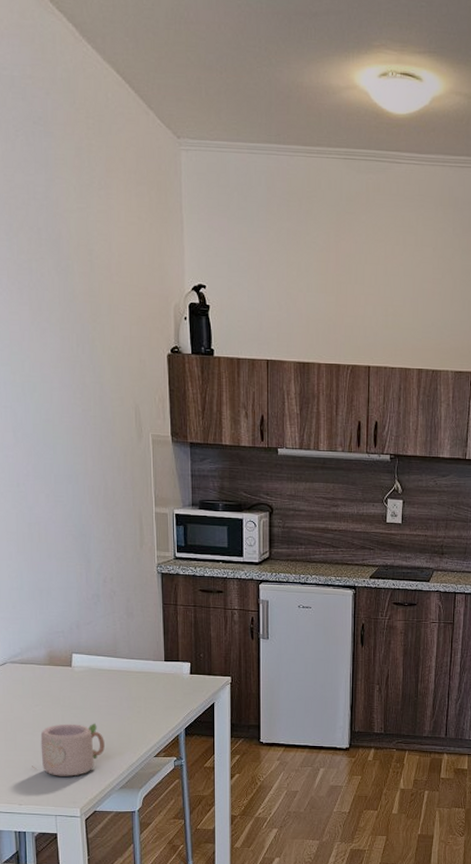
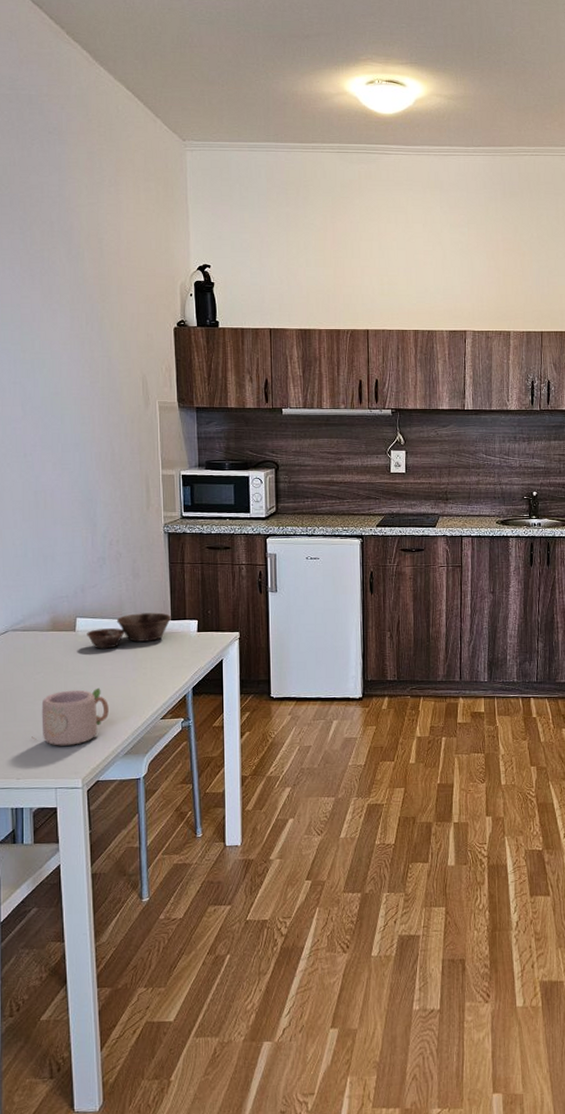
bowl: none [82,652,165,686] -> present [87,612,172,649]

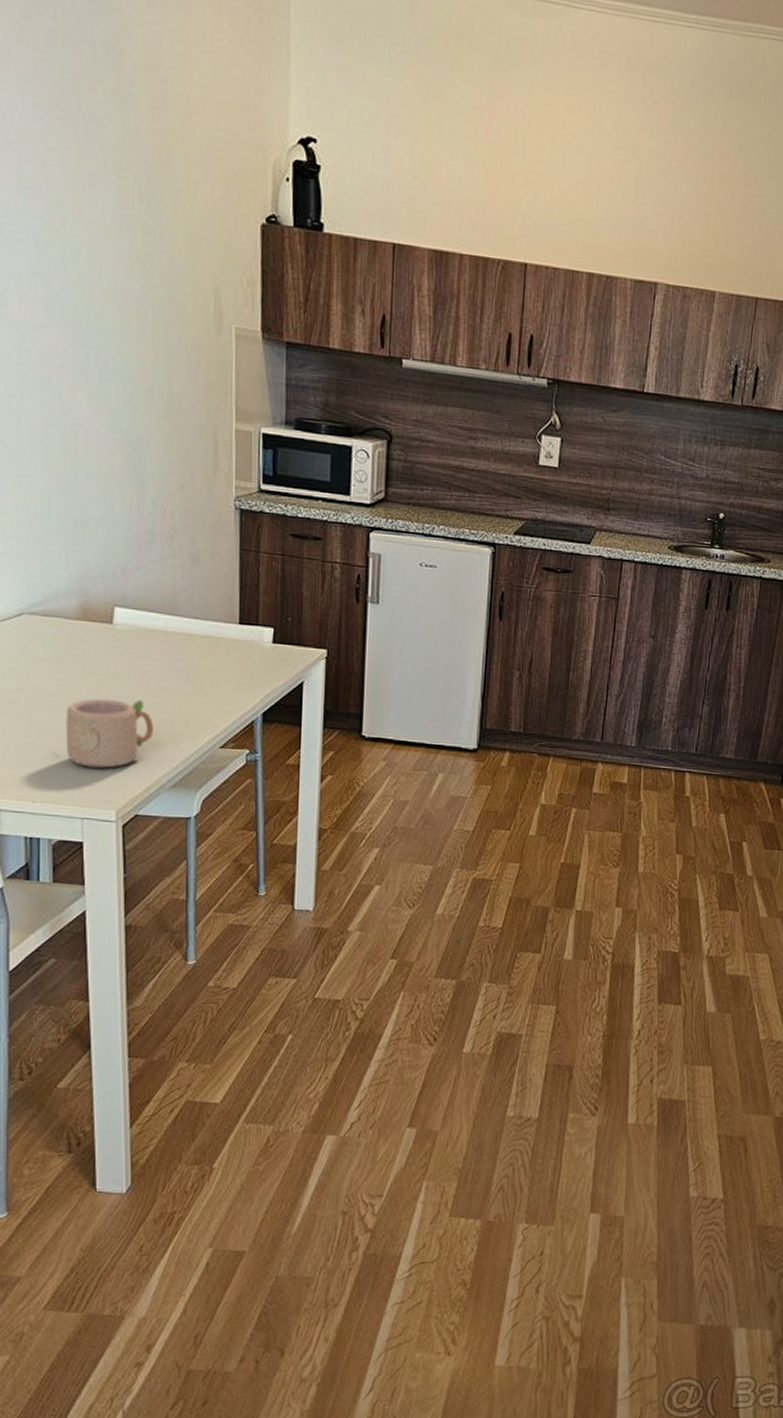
bowl: present [87,612,172,649] -> none [127,609,241,652]

